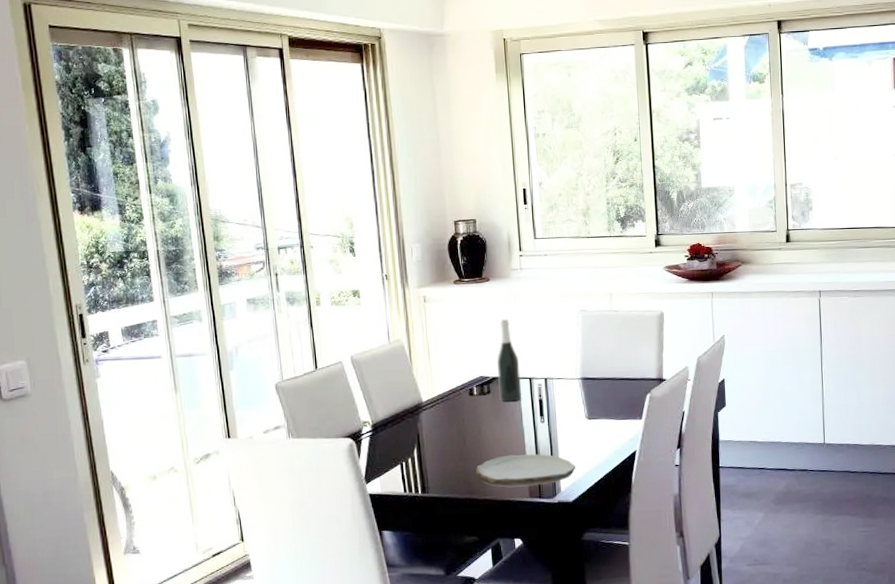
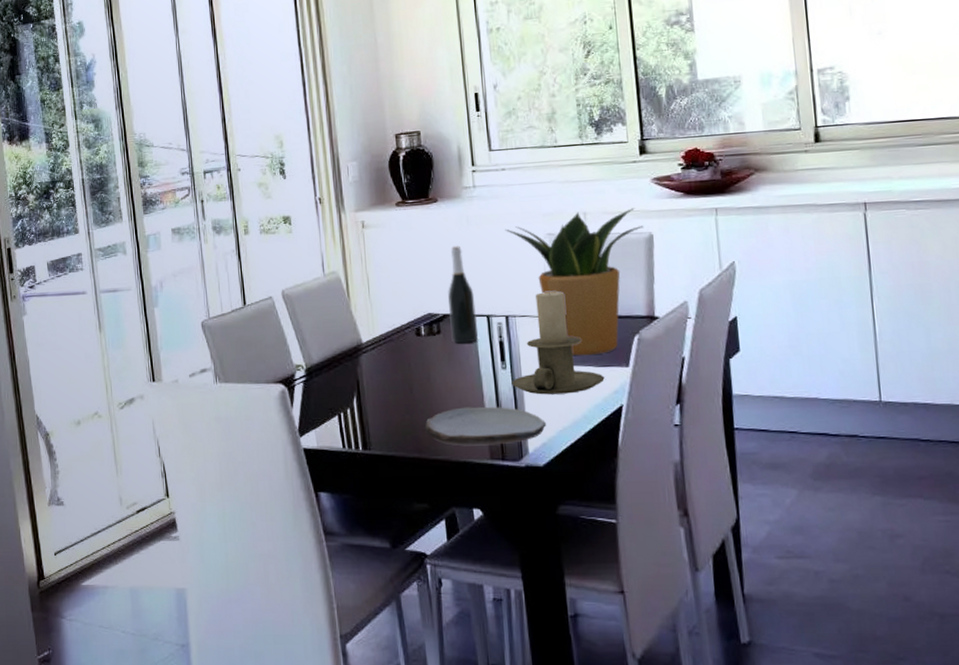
potted plant: none [546,290,656,411] -> present [505,208,643,356]
candle holder: none [548,358,623,443] -> present [512,291,605,395]

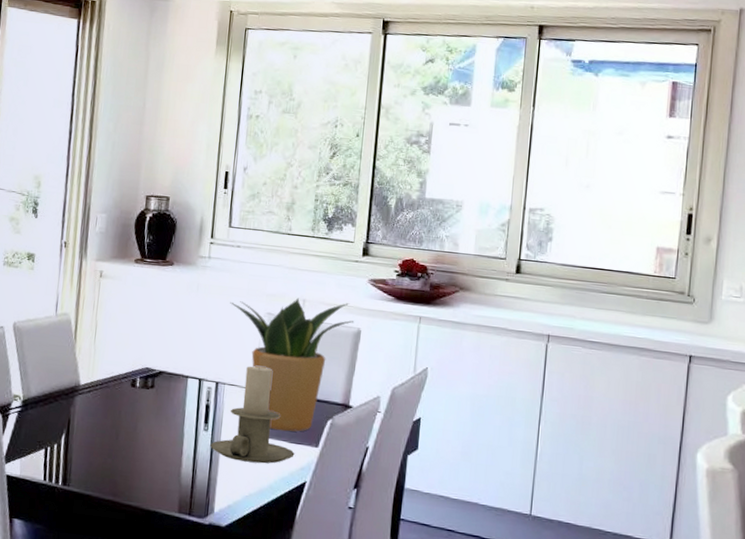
plate: present [424,406,547,446] -> none [123,460,235,501]
wine bottle: present [448,246,478,344] -> none [163,309,191,402]

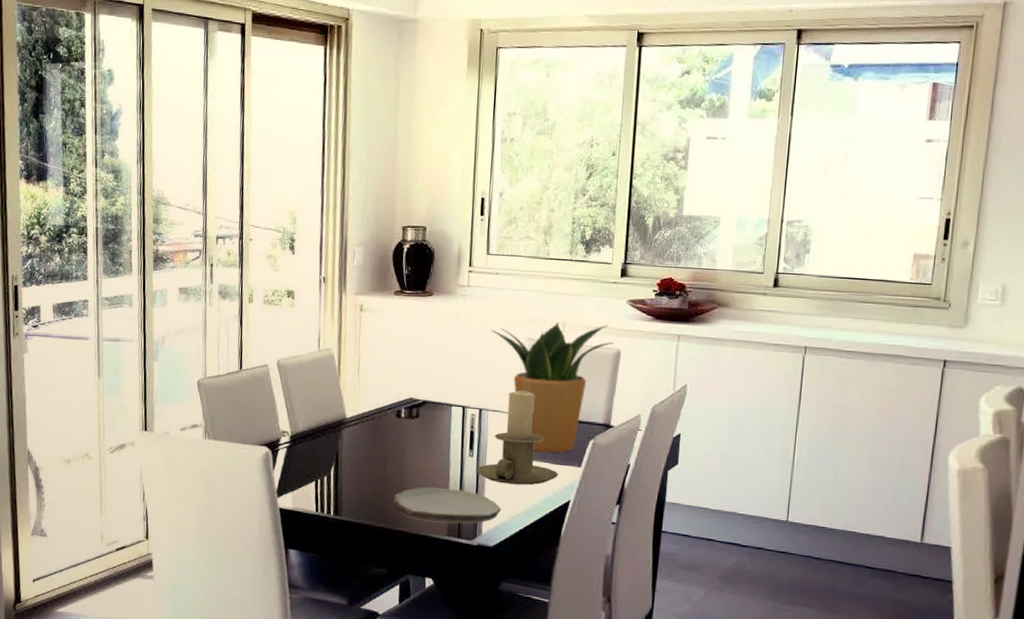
plate: none [123,460,235,501] -> present [392,486,502,524]

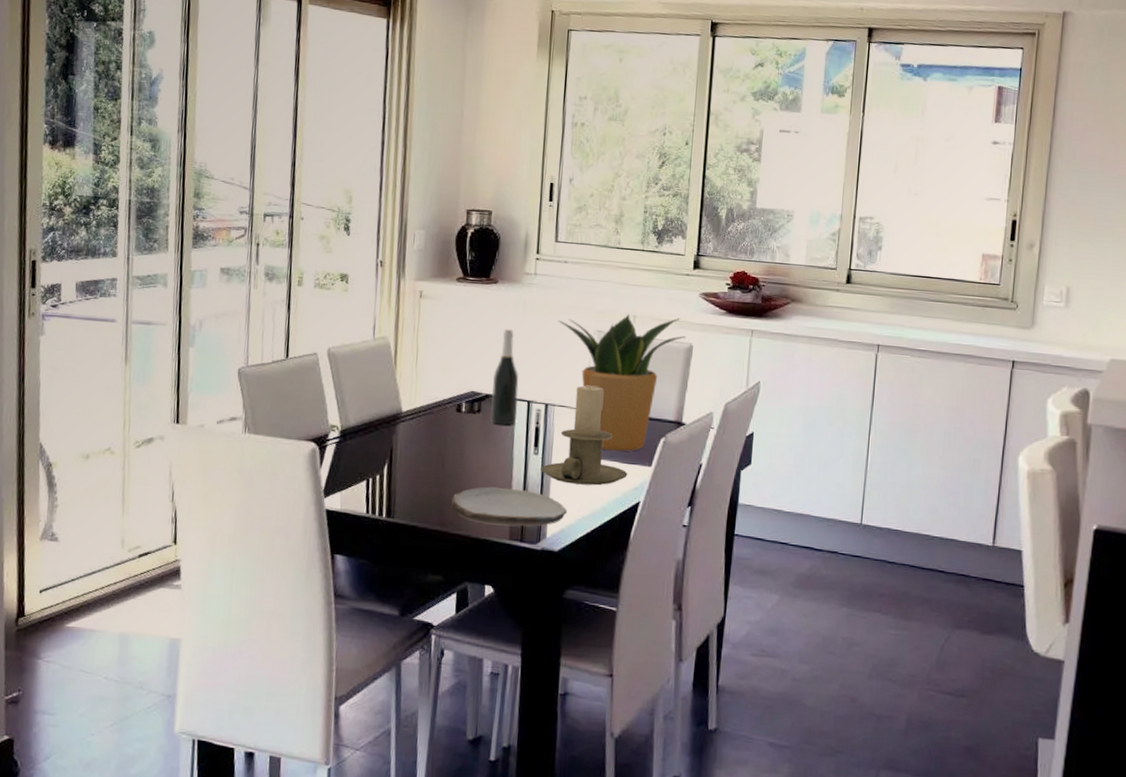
wine bottle: none [428,339,454,430] -> present [490,329,519,425]

